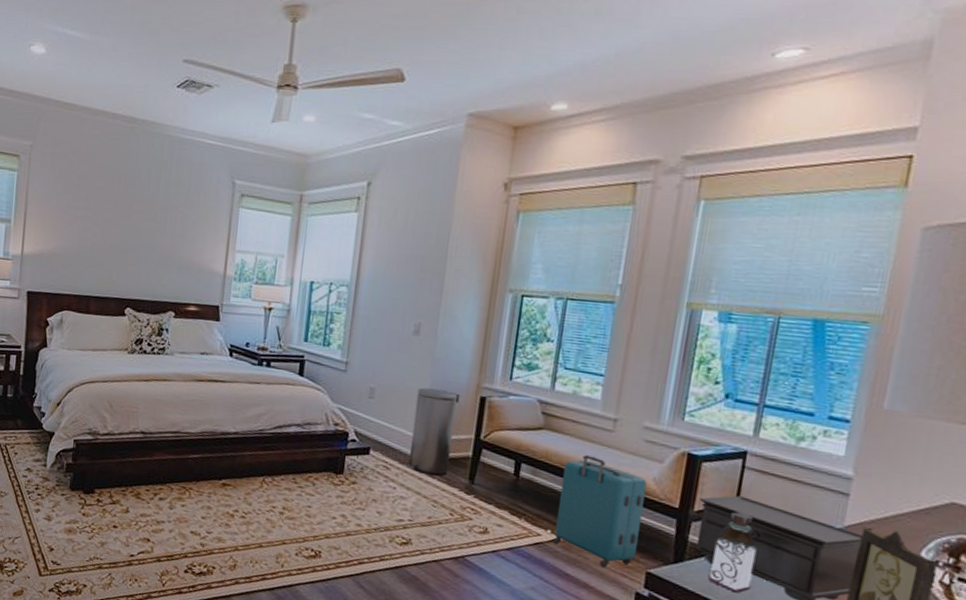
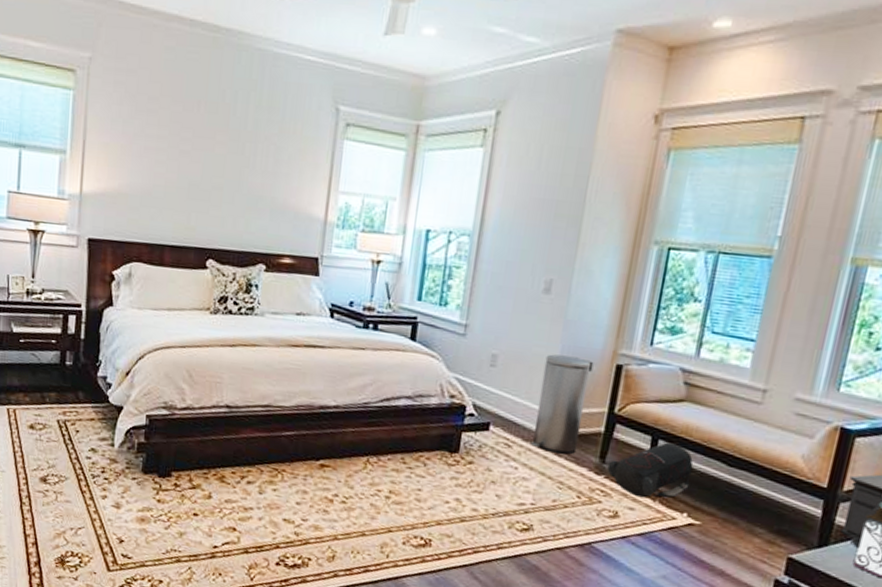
backpack: none [476,465,554,516] -> present [607,442,693,498]
suitcase: present [552,455,647,568] -> none [688,430,795,554]

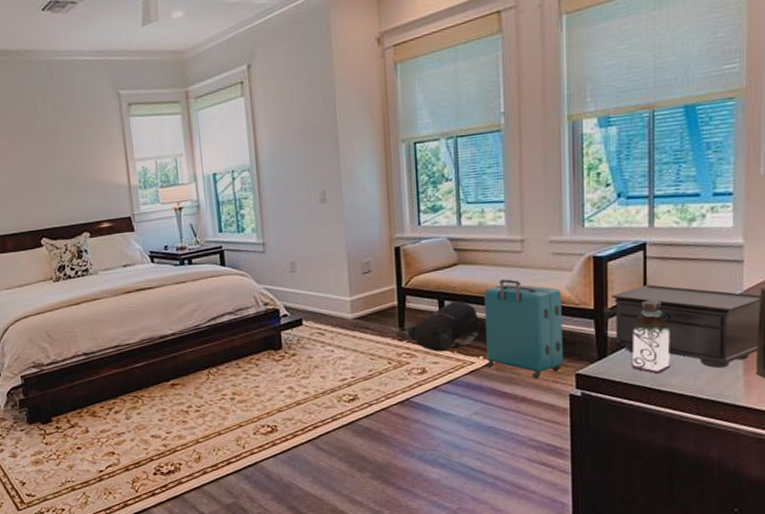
pedal bin: present [530,354,594,455] -> none [335,248,379,332]
suitcase: none [688,430,795,554] -> present [483,279,564,379]

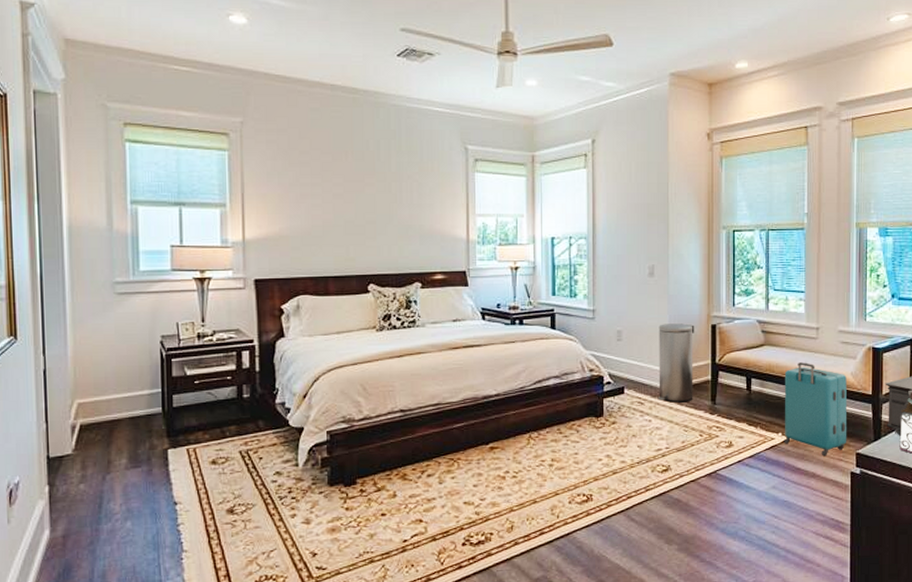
pedal bin: none [335,248,379,332] -> present [657,323,695,403]
backpack: present [407,301,479,352] -> none [718,379,779,427]

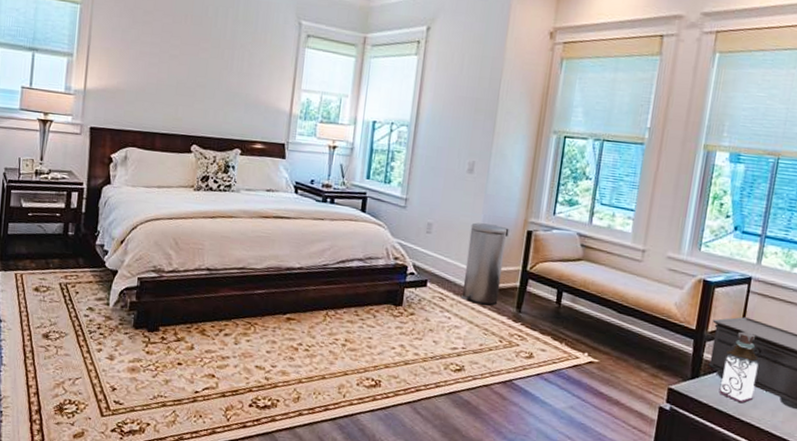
suitcase: present [784,362,847,457] -> none [589,283,670,386]

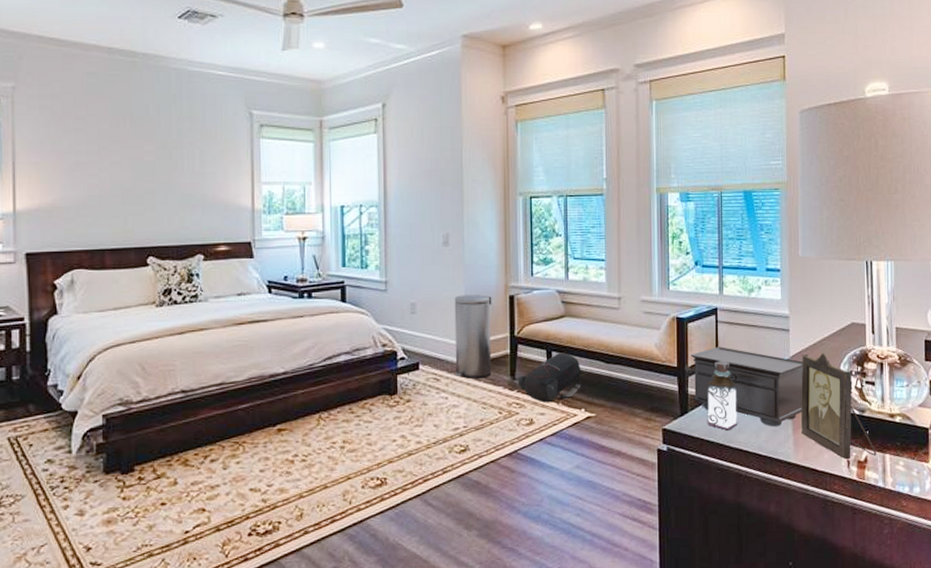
backpack: none [522,294,591,341] -> present [518,352,581,403]

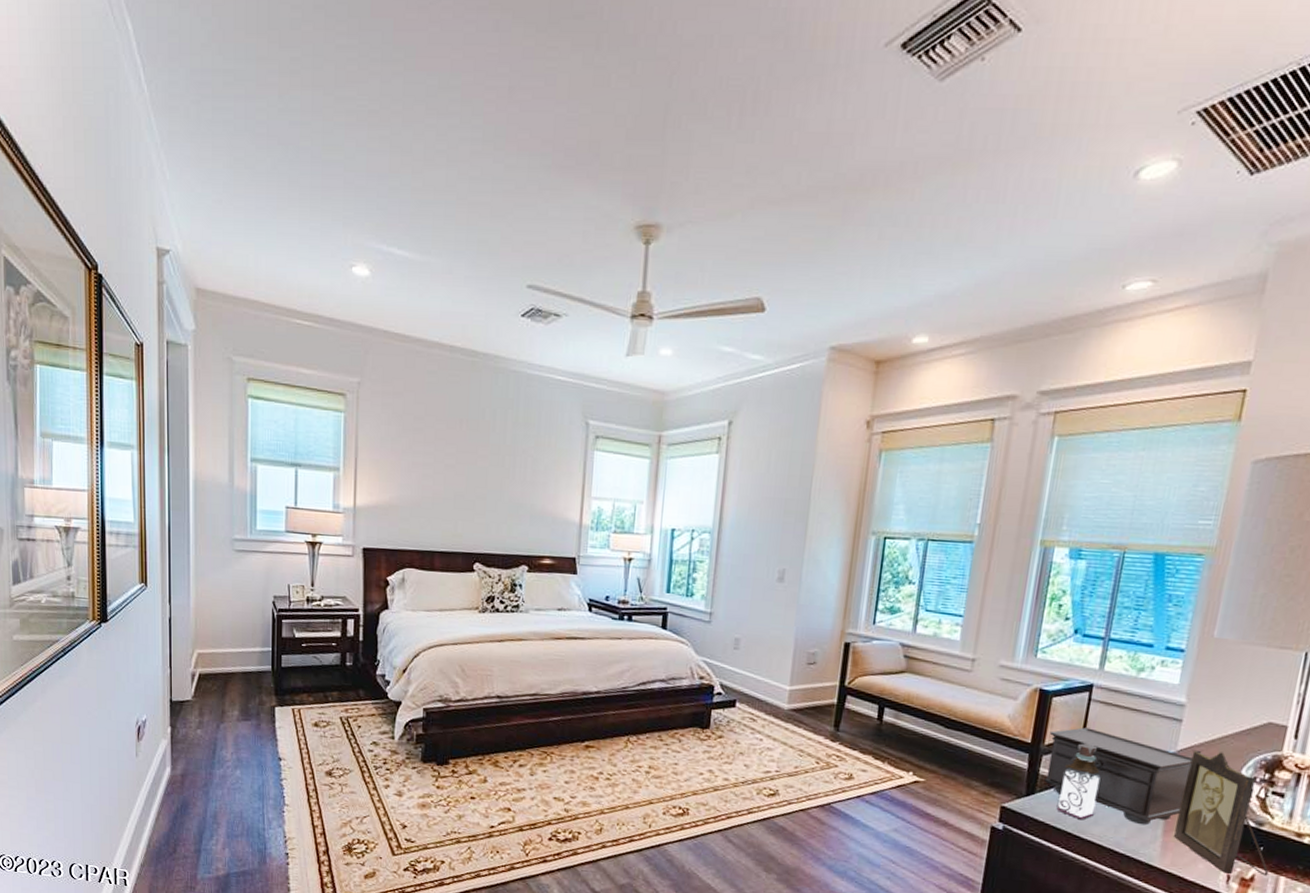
pedal bin: present [454,295,492,379] -> none [772,636,825,725]
backpack: present [518,352,581,403] -> none [841,709,916,761]

